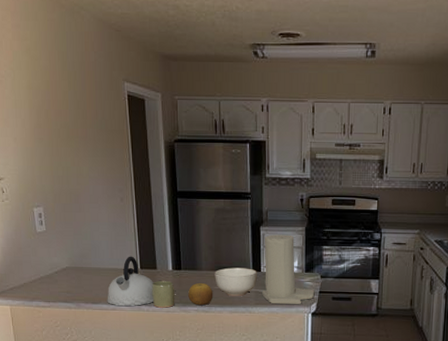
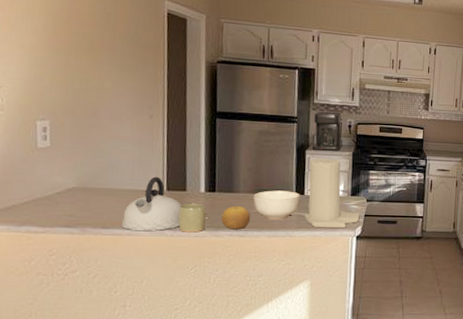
coffee maker: none [266,185,295,227] -> present [312,111,342,151]

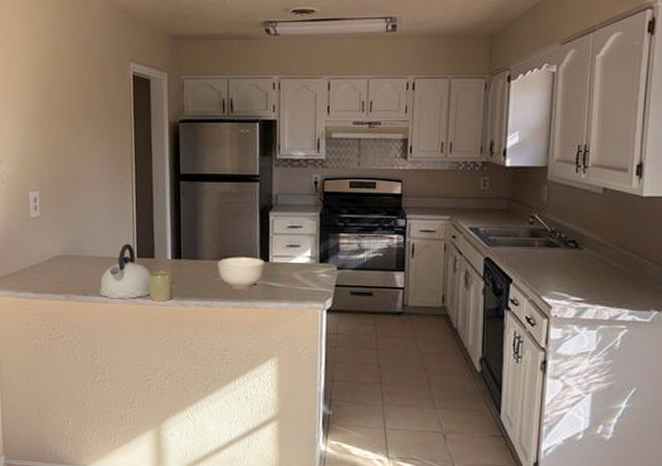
fruit: present [221,205,251,230] -> none [188,273,216,299]
paper towel: present [305,158,360,228] -> none [270,220,330,299]
coffee maker: present [312,111,342,151] -> none [276,167,308,212]

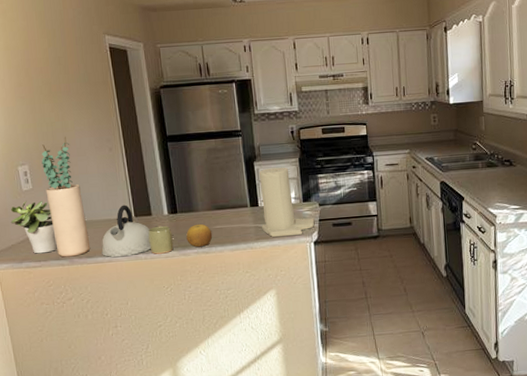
potted plant: none [14,228,57,285] -> present [10,201,58,254]
vase: none [52,164,89,292] -> present [41,136,91,258]
fruit: none [188,273,216,299] -> present [186,223,213,248]
bowl: present [216,257,266,290] -> none [211,204,256,235]
paper towel: none [270,220,330,299] -> present [258,167,315,237]

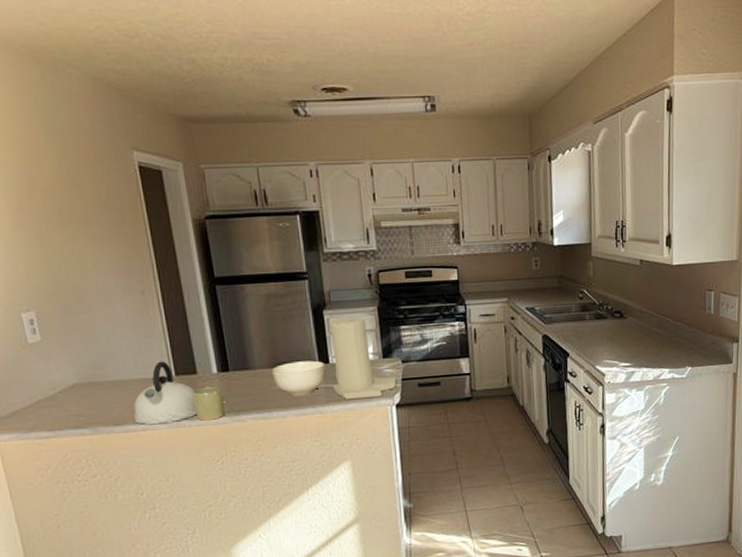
potted plant: present [10,201,58,254] -> none [12,356,77,422]
vase: present [41,136,91,258] -> none [52,275,120,426]
fruit: present [186,223,213,248] -> none [240,384,274,412]
bowl: none [211,204,256,235] -> present [271,360,326,397]

